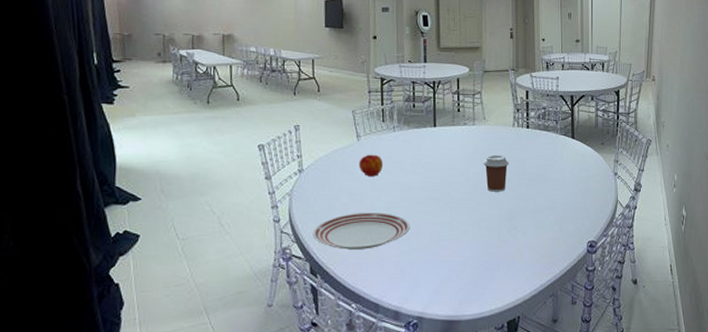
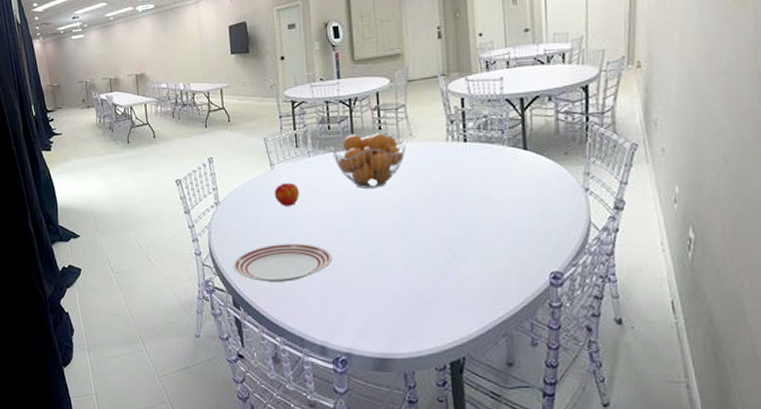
fruit basket: none [414,113,481,164] -> present [331,132,407,189]
coffee cup: present [483,154,509,192] -> none [412,175,444,217]

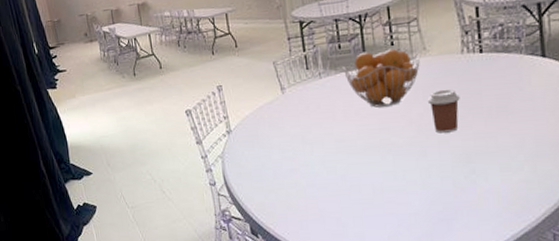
dinner plate: present [233,243,333,282] -> none [248,167,349,208]
apple: present [274,182,299,206] -> none [286,105,312,131]
coffee cup: none [412,175,444,217] -> present [427,89,460,133]

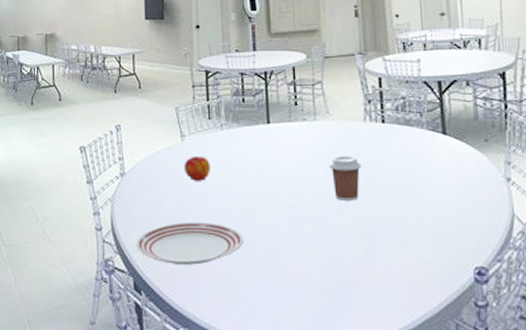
dinner plate: none [248,167,349,208] -> present [136,222,244,265]
apple: none [286,105,312,131] -> present [183,156,210,181]
fruit basket: present [342,48,421,108] -> none [245,108,324,166]

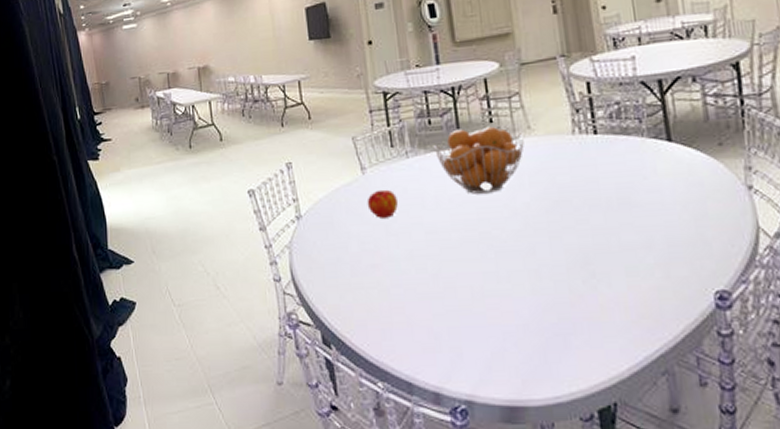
dinner plate: present [136,222,244,265] -> none [320,263,443,313]
fruit basket: none [245,108,324,166] -> present [433,126,525,194]
coffee cup: present [328,155,361,201] -> none [534,175,573,227]

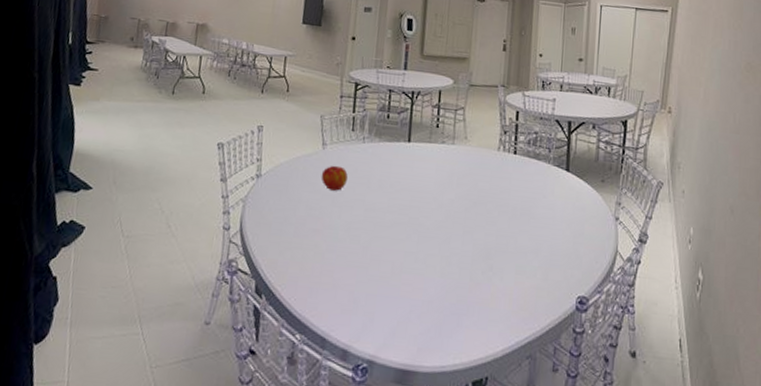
fruit basket: present [433,126,525,194] -> none [387,127,462,186]

